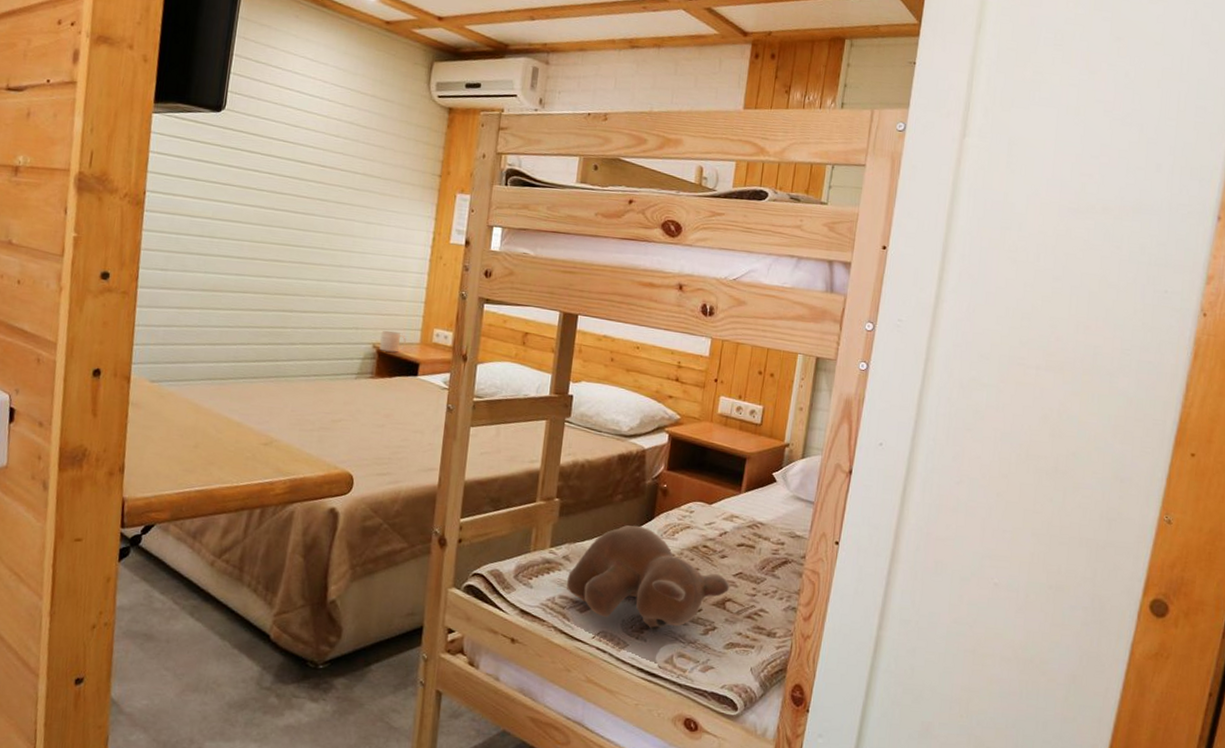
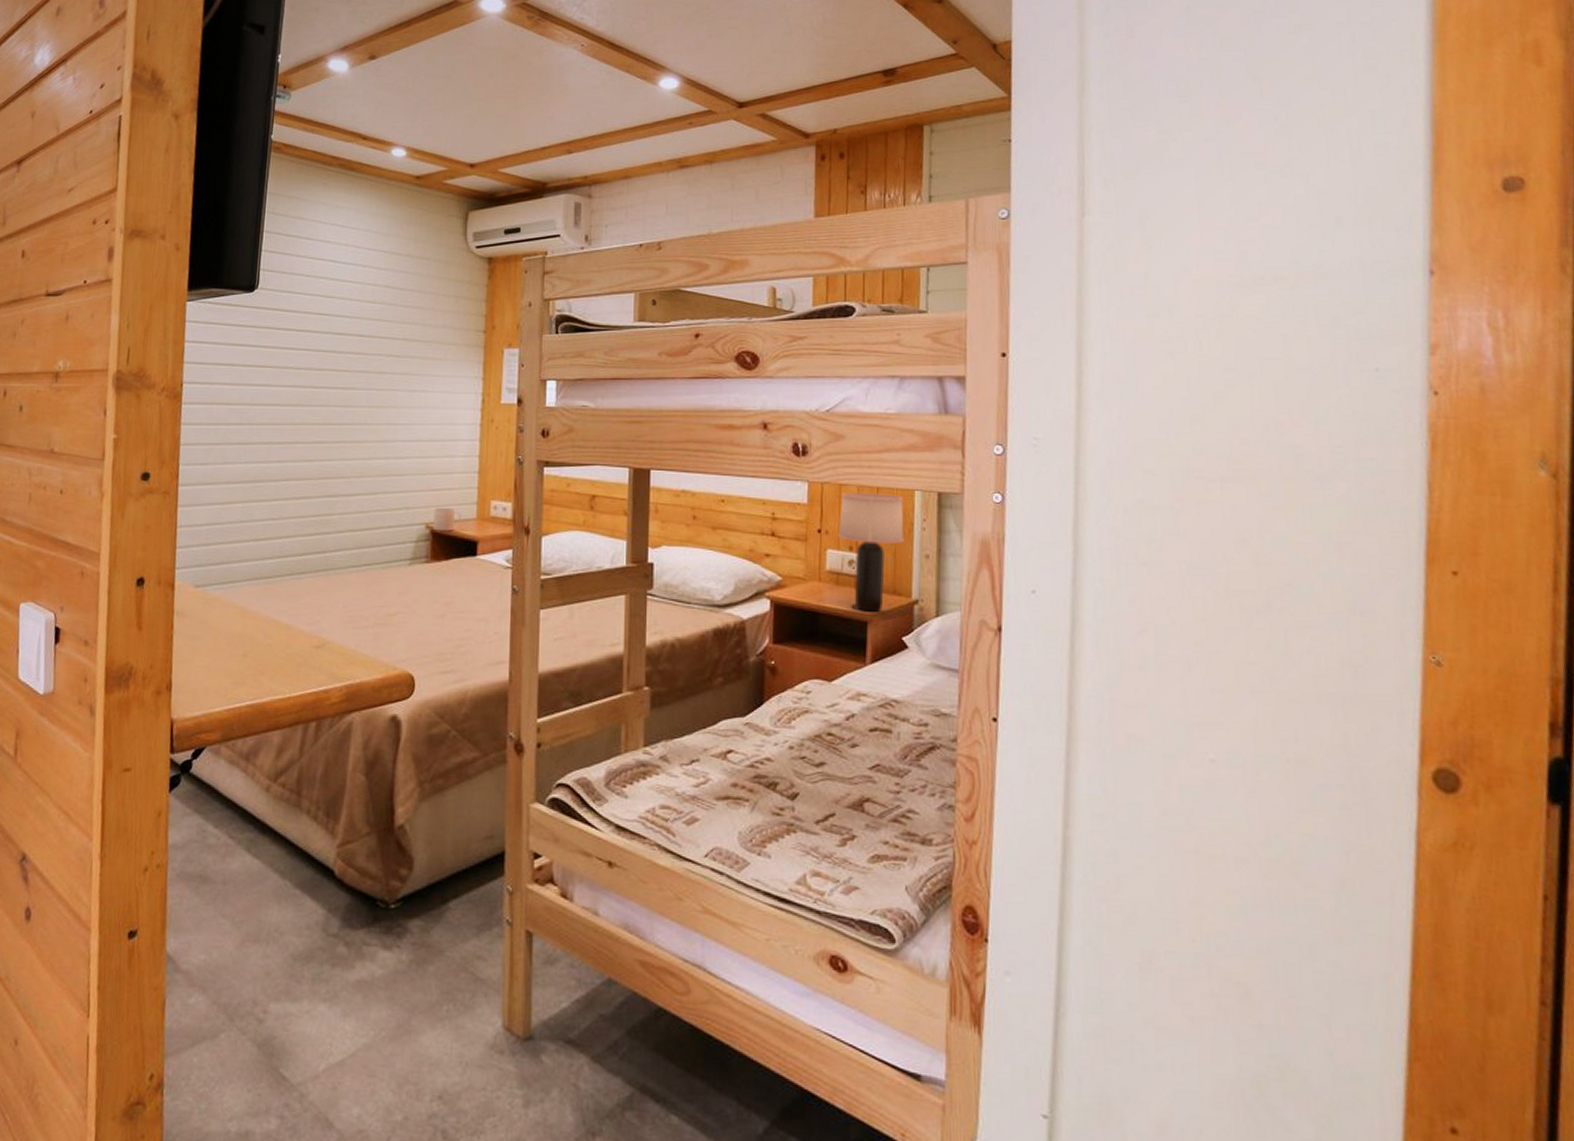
teddy bear: present [566,524,730,632] -> none [667,713,867,845]
table lamp: none [731,350,788,451] -> present [838,493,905,612]

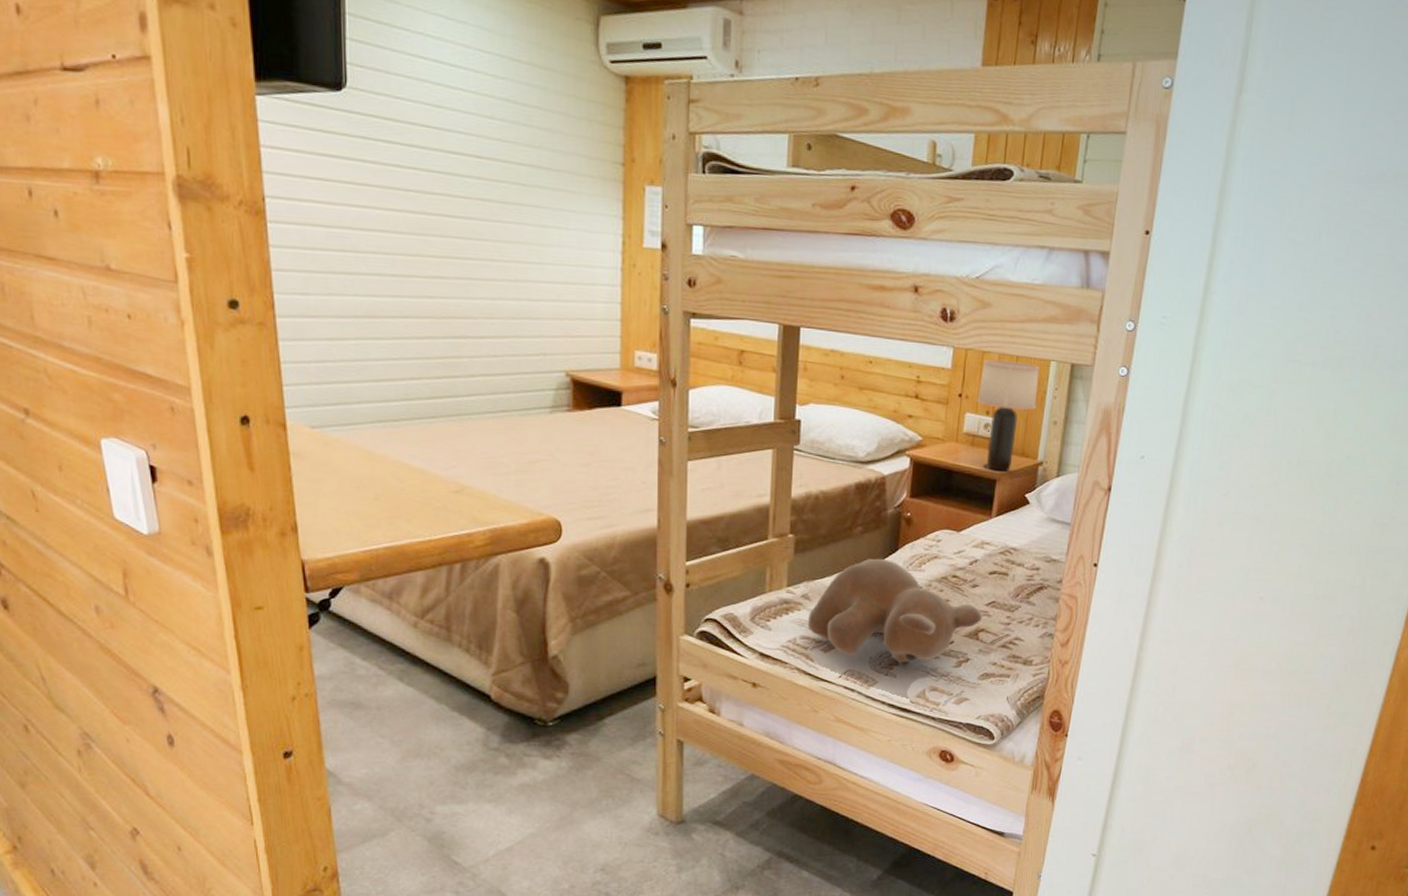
mug: present [433,507,461,531] -> none [574,355,604,380]
teddy bear: none [667,713,867,845] -> present [807,558,983,667]

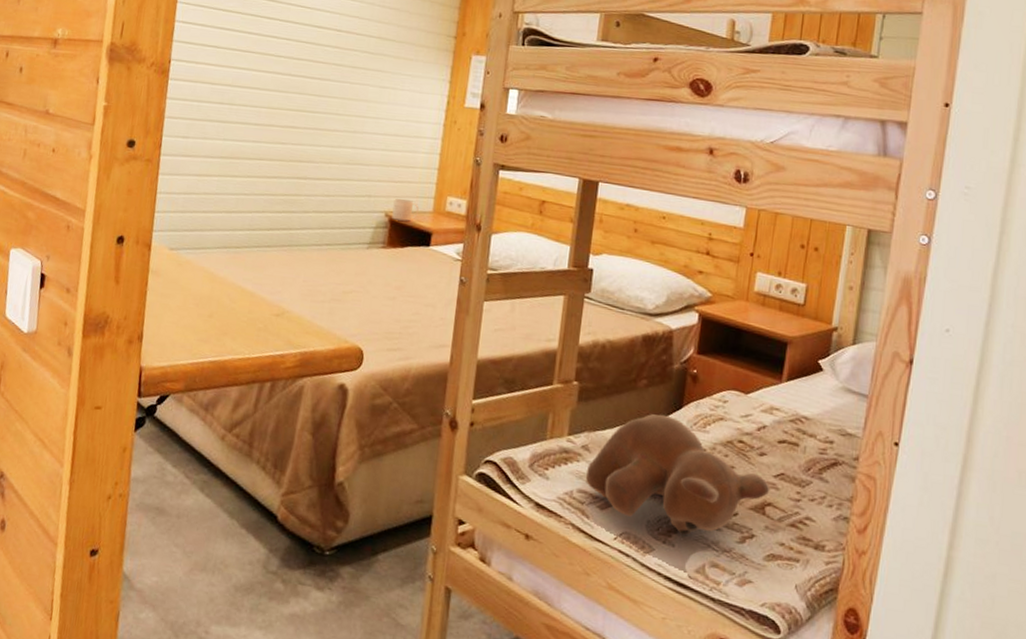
mug: none [574,355,604,380] -> present [392,198,419,221]
table lamp: present [977,360,1040,471] -> none [769,221,835,335]

